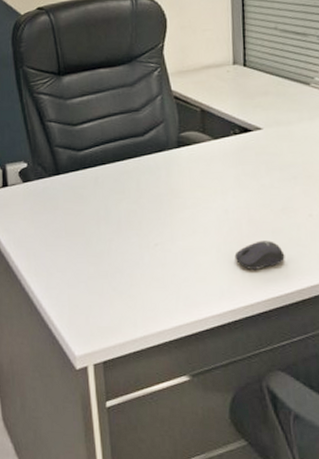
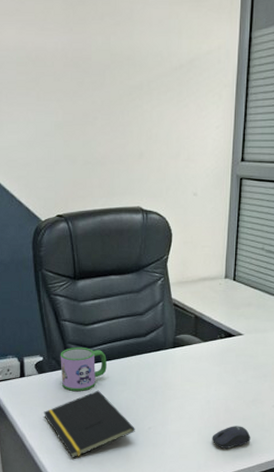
notepad: none [30,200,139,282] -> present [44,390,135,458]
mug: none [46,151,101,201] -> present [60,348,107,391]

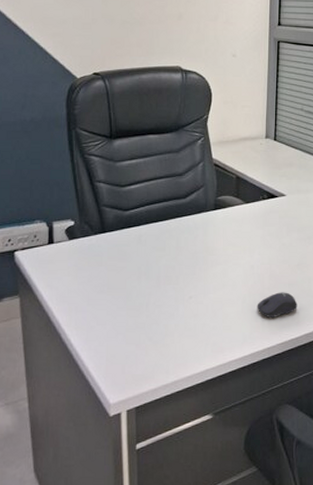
notepad: present [44,390,135,458] -> none [74,256,175,334]
mug: present [60,348,107,391] -> none [93,211,144,258]

